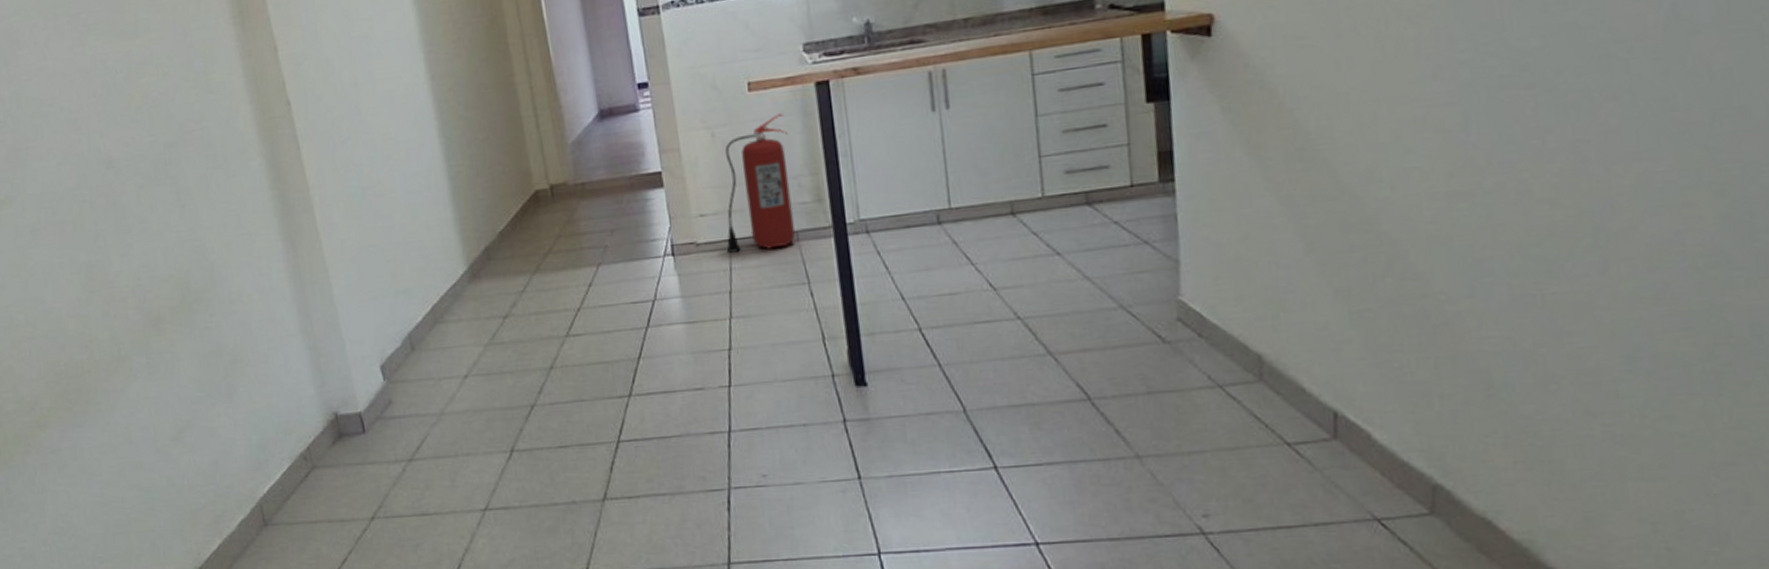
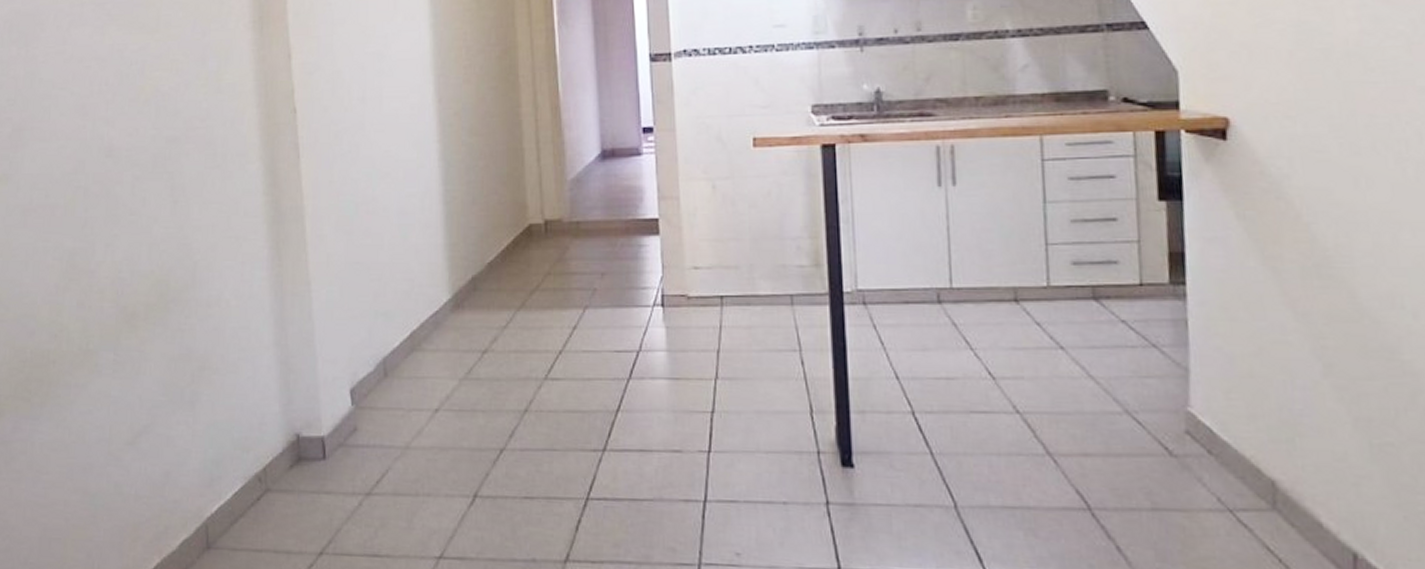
fire extinguisher: present [724,113,796,253] -> none [719,172,791,310]

